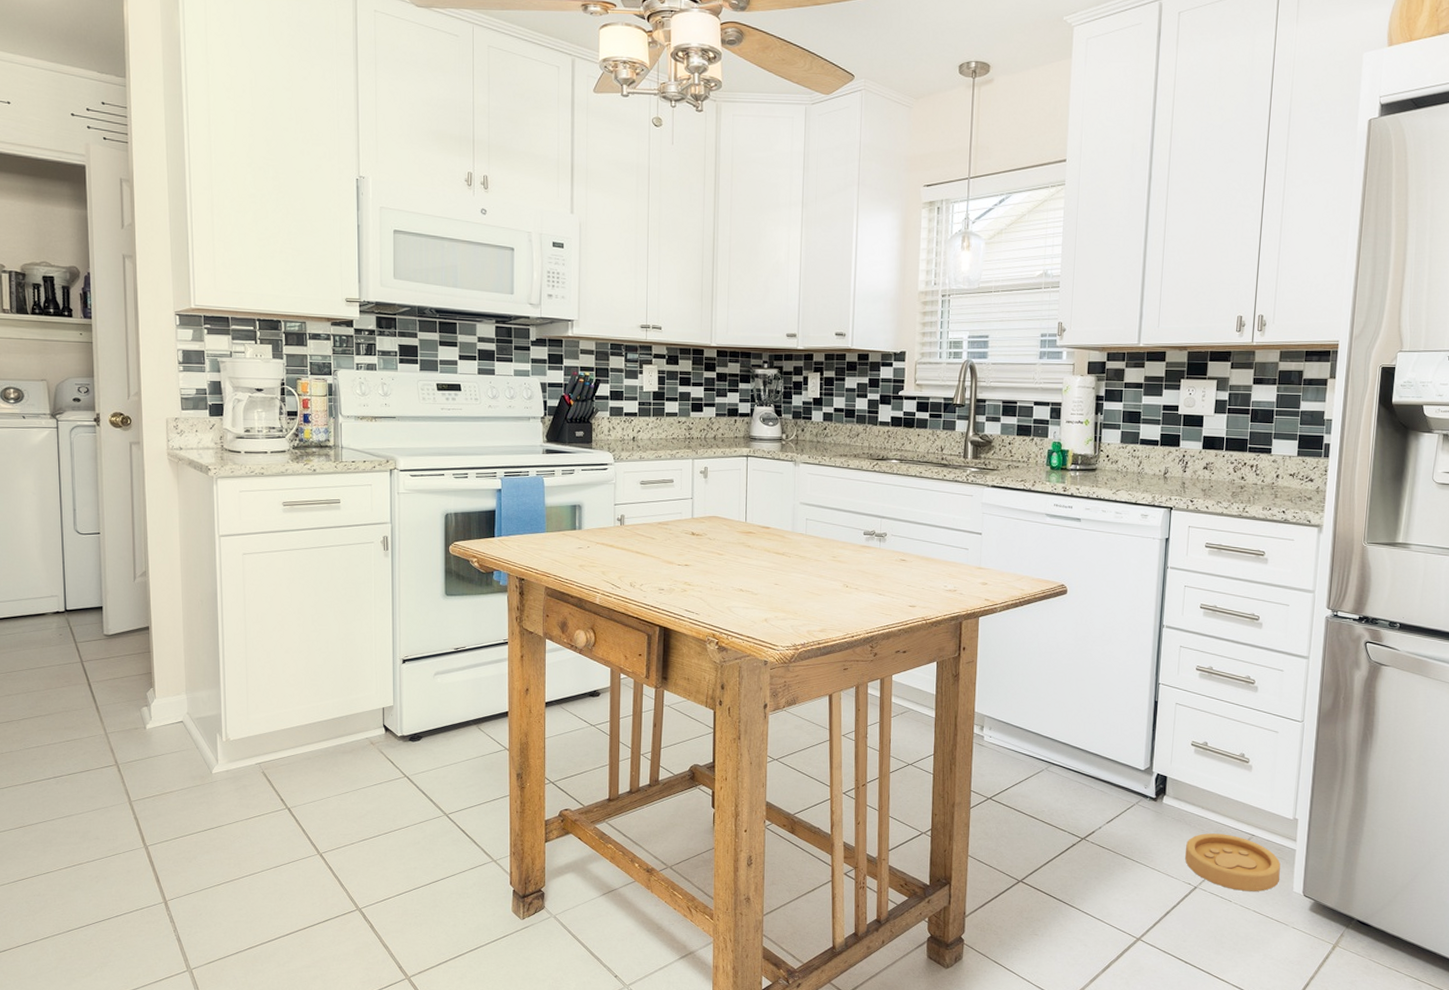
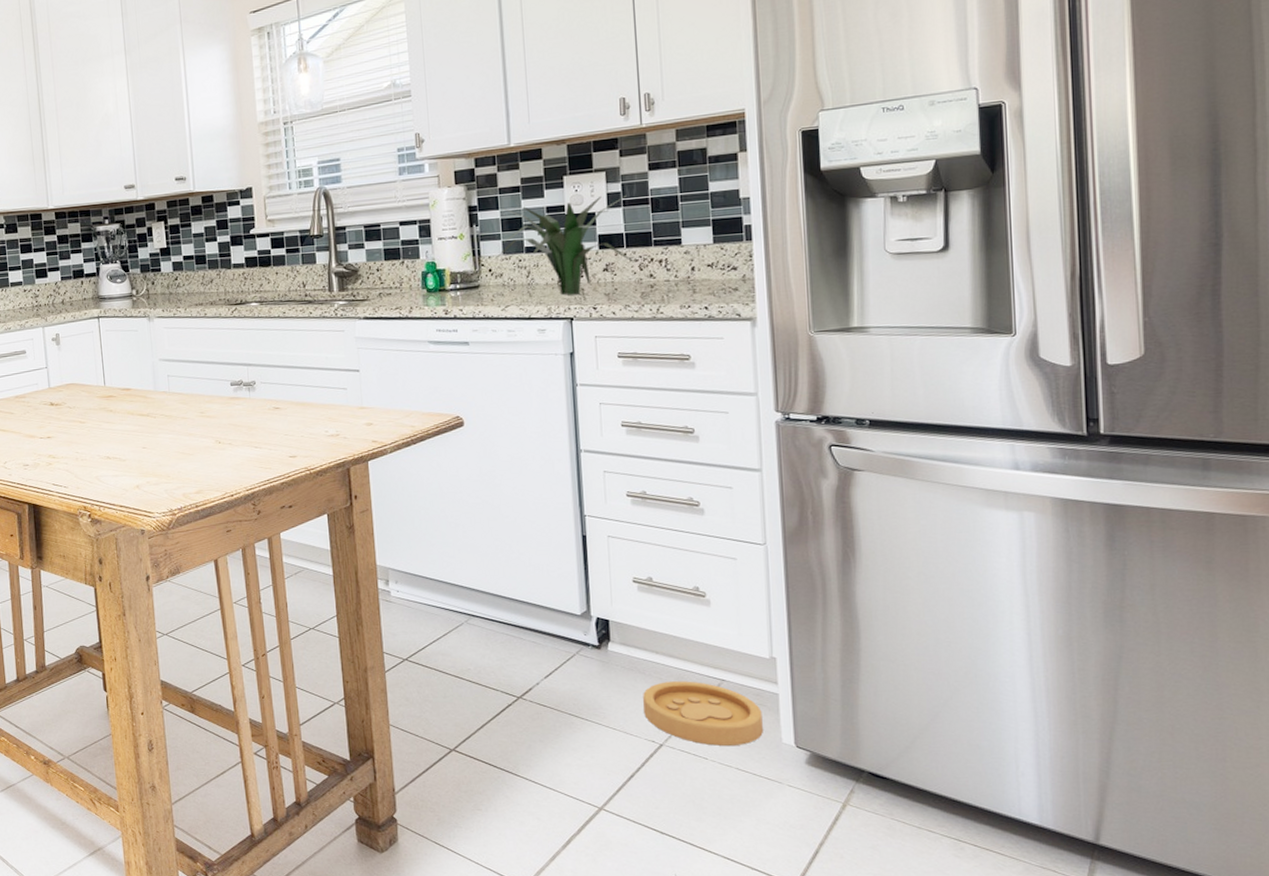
plant: none [1112,402,1232,487] -> present [494,194,635,296]

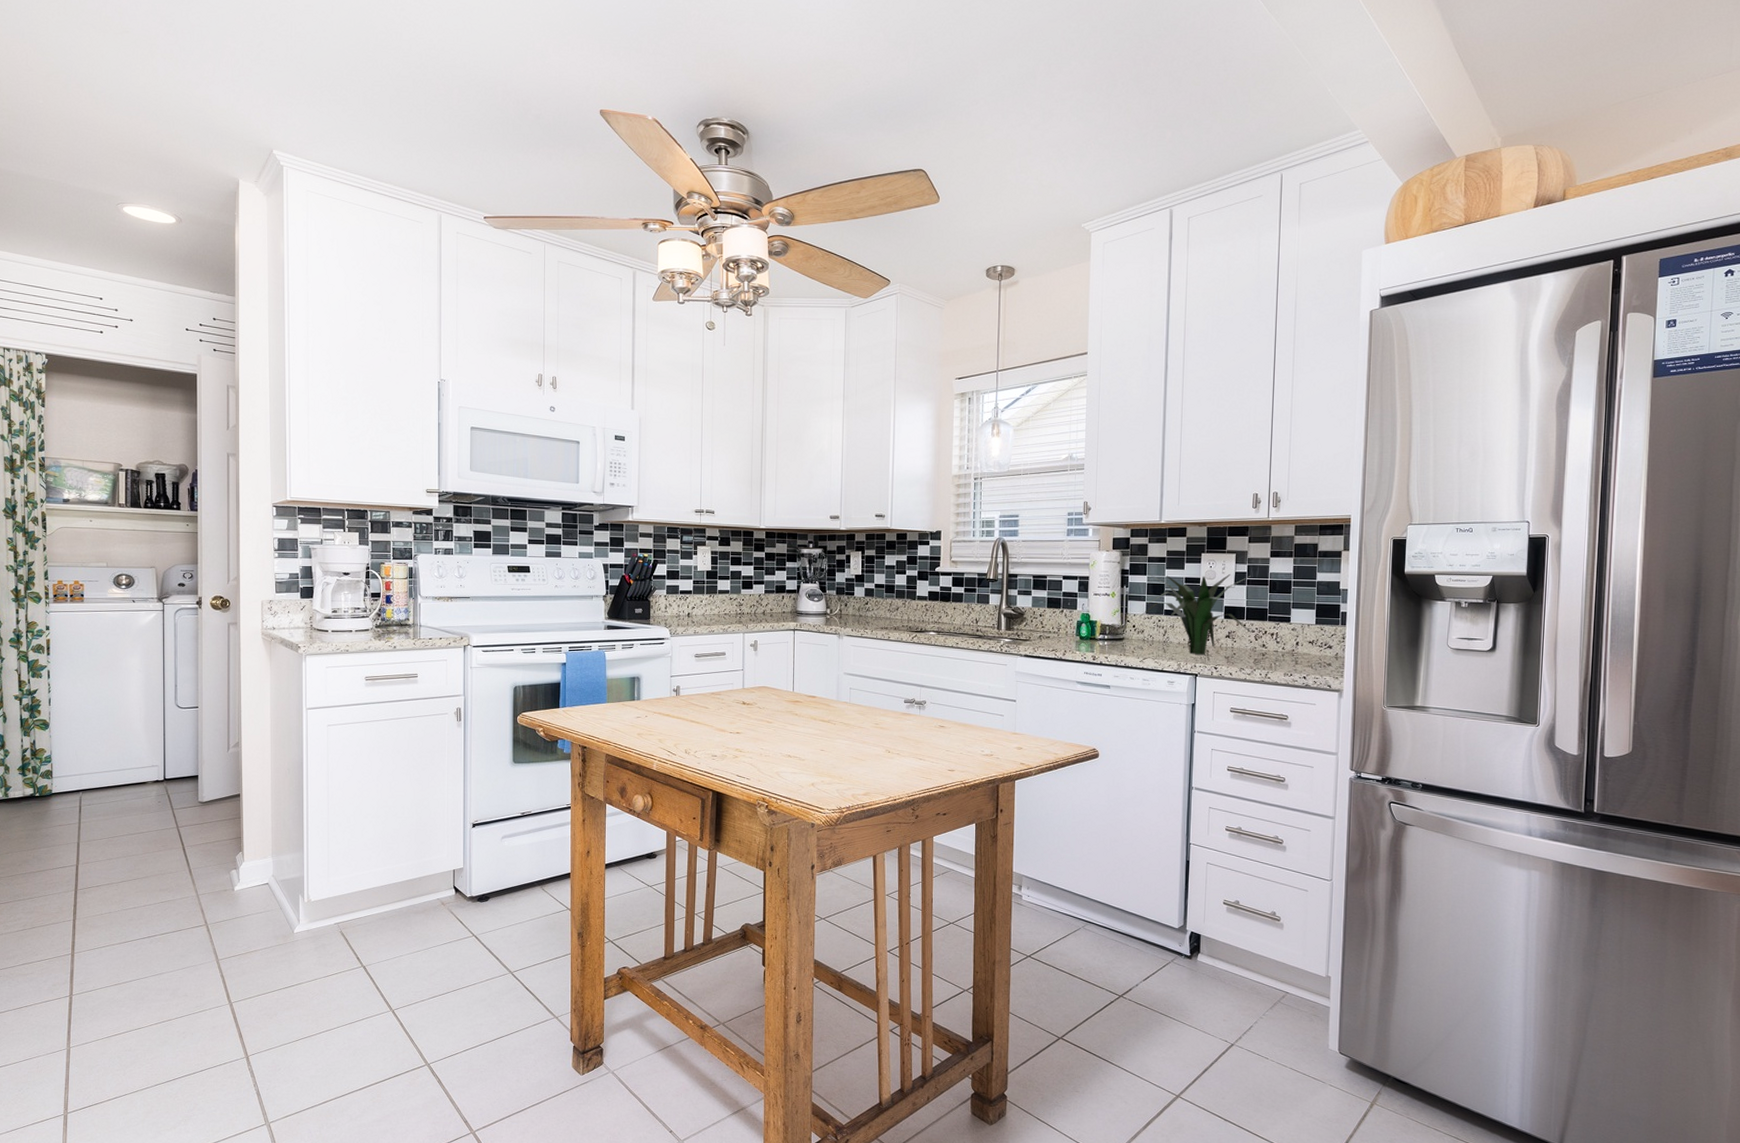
pet bowl: present [643,681,763,746] -> none [1221,991,1315,1049]

